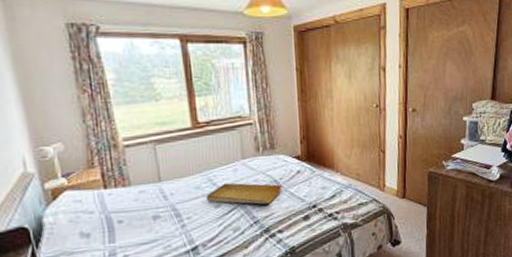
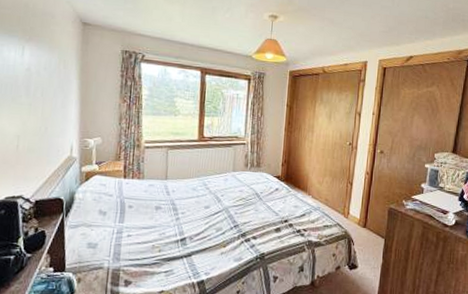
tray: present [205,183,282,205] -> none [199,189,261,212]

